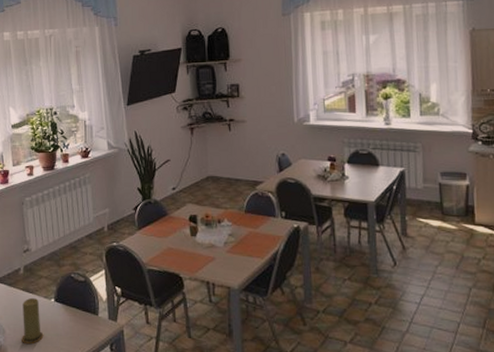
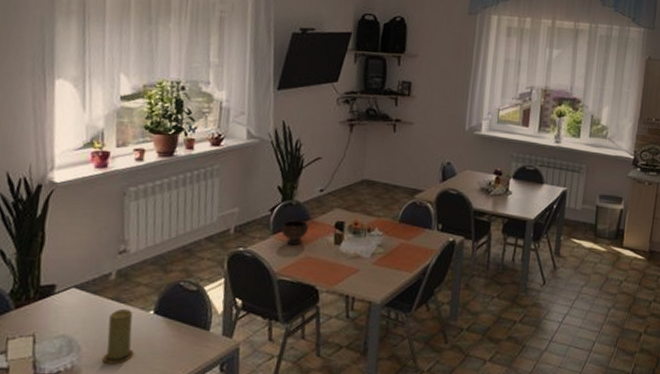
bowl: none [145,216,168,239] -> present [281,220,310,246]

